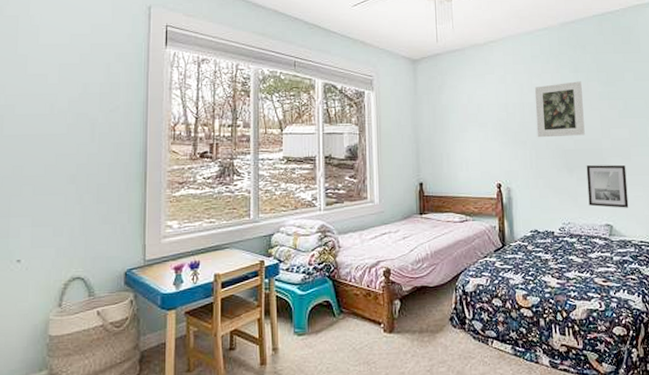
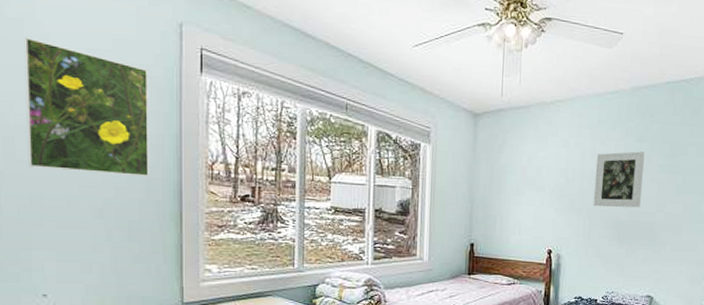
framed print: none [13,30,120,142] -> present [24,37,149,177]
wall art: present [586,164,629,208] -> none [633,238,675,281]

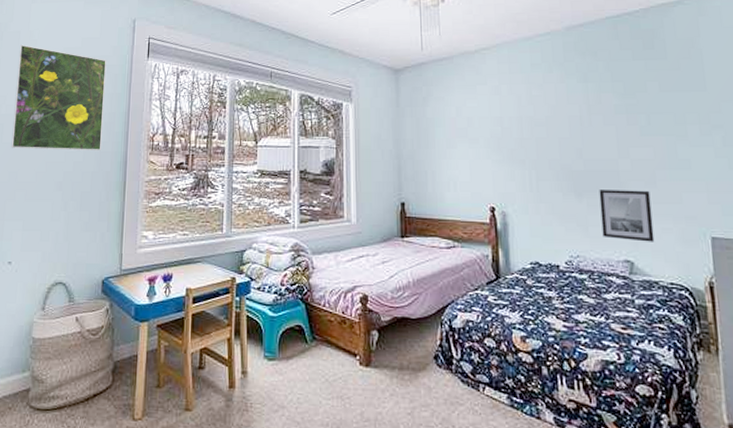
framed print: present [593,151,645,208] -> none [534,92,597,156]
wall art: none [633,238,675,281] -> present [599,190,655,242]

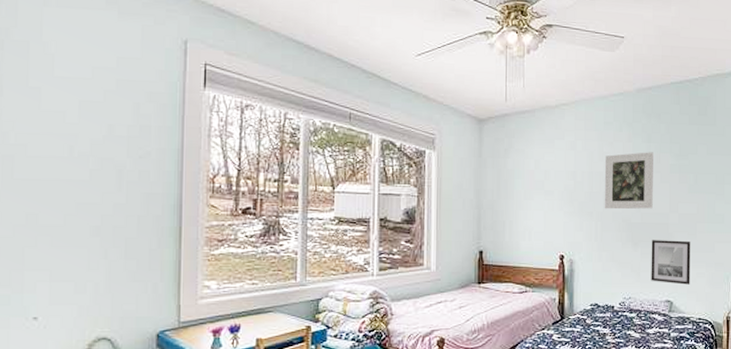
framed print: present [11,44,106,151] -> none [26,58,151,192]
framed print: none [534,92,597,156] -> present [604,152,653,209]

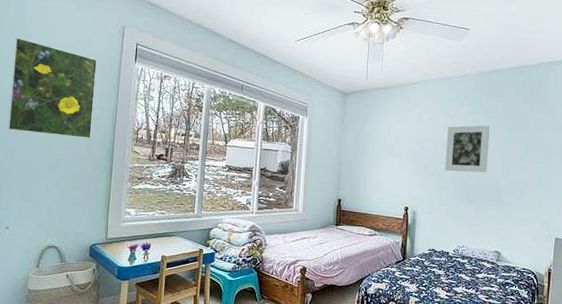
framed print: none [26,58,151,192] -> present [7,37,97,139]
wall art: present [651,240,691,285] -> none [482,199,519,239]

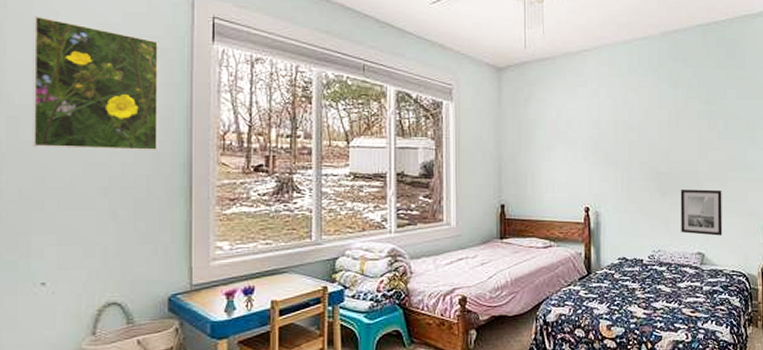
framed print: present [444,125,490,173] -> none [629,98,681,159]
wall art: none [482,199,519,239] -> present [680,189,723,236]

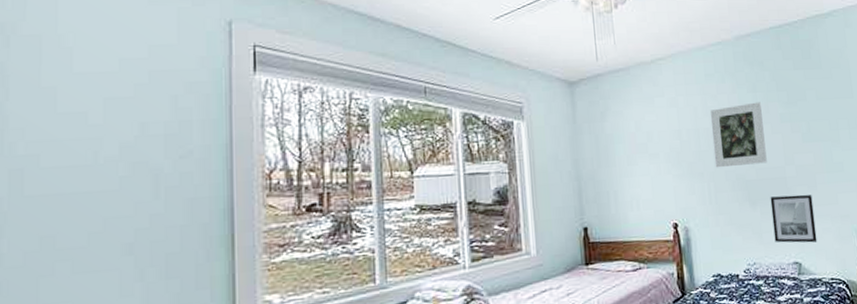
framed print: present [32,15,158,151] -> none [40,54,192,203]
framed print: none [629,98,681,159] -> present [710,102,767,168]

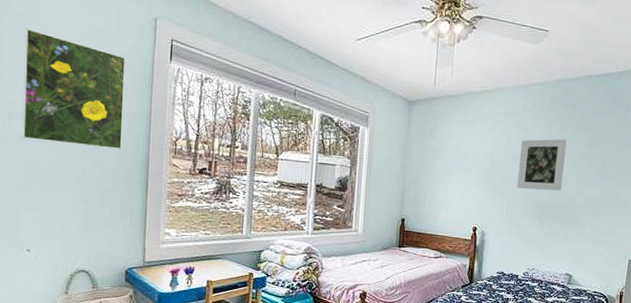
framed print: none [40,54,192,203] -> present [22,28,125,150]
wall art: present [770,194,818,243] -> none [554,219,594,261]

